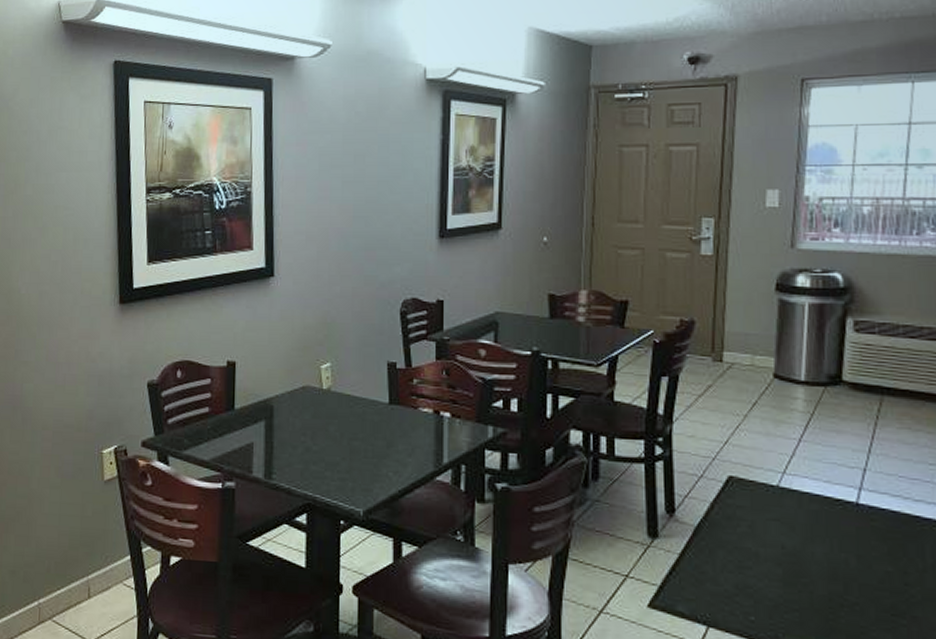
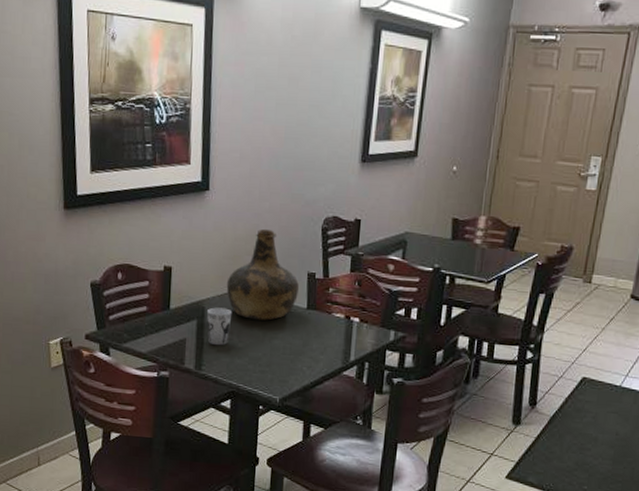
cup: none [275,405,305,450] -> present [206,307,233,346]
bottle: none [296,315,378,419] -> present [226,228,299,320]

